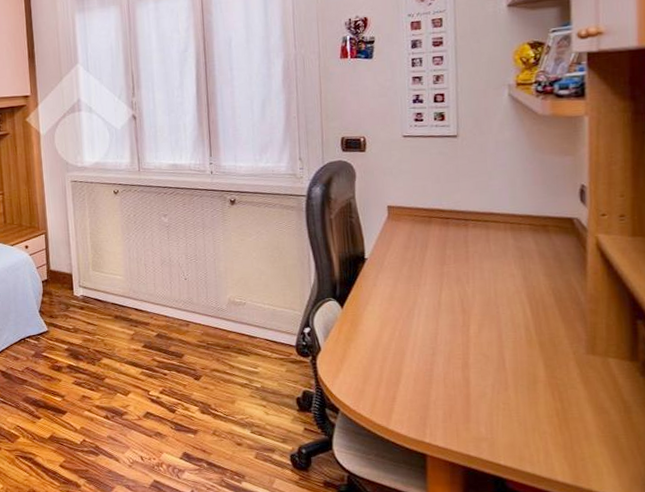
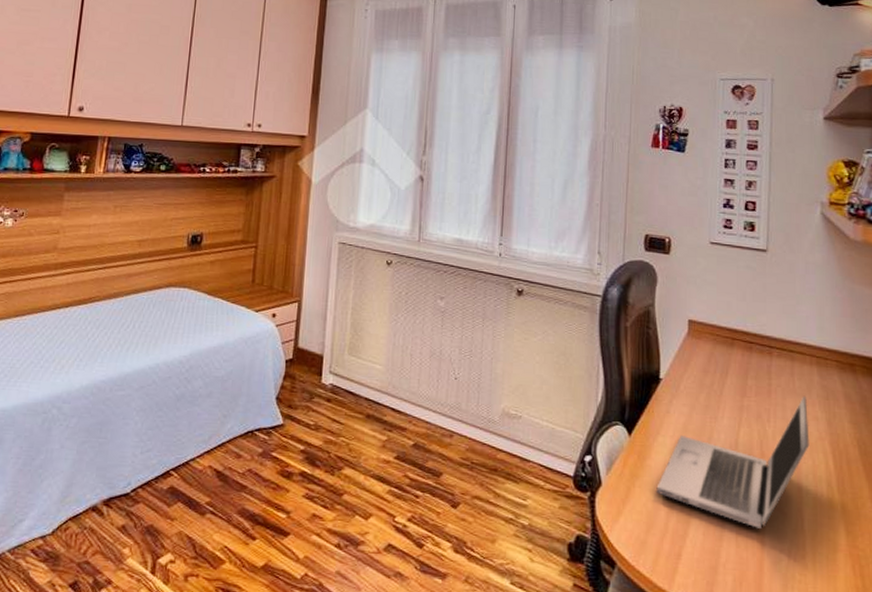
laptop: none [369,257,507,371] -> present [656,395,810,529]

